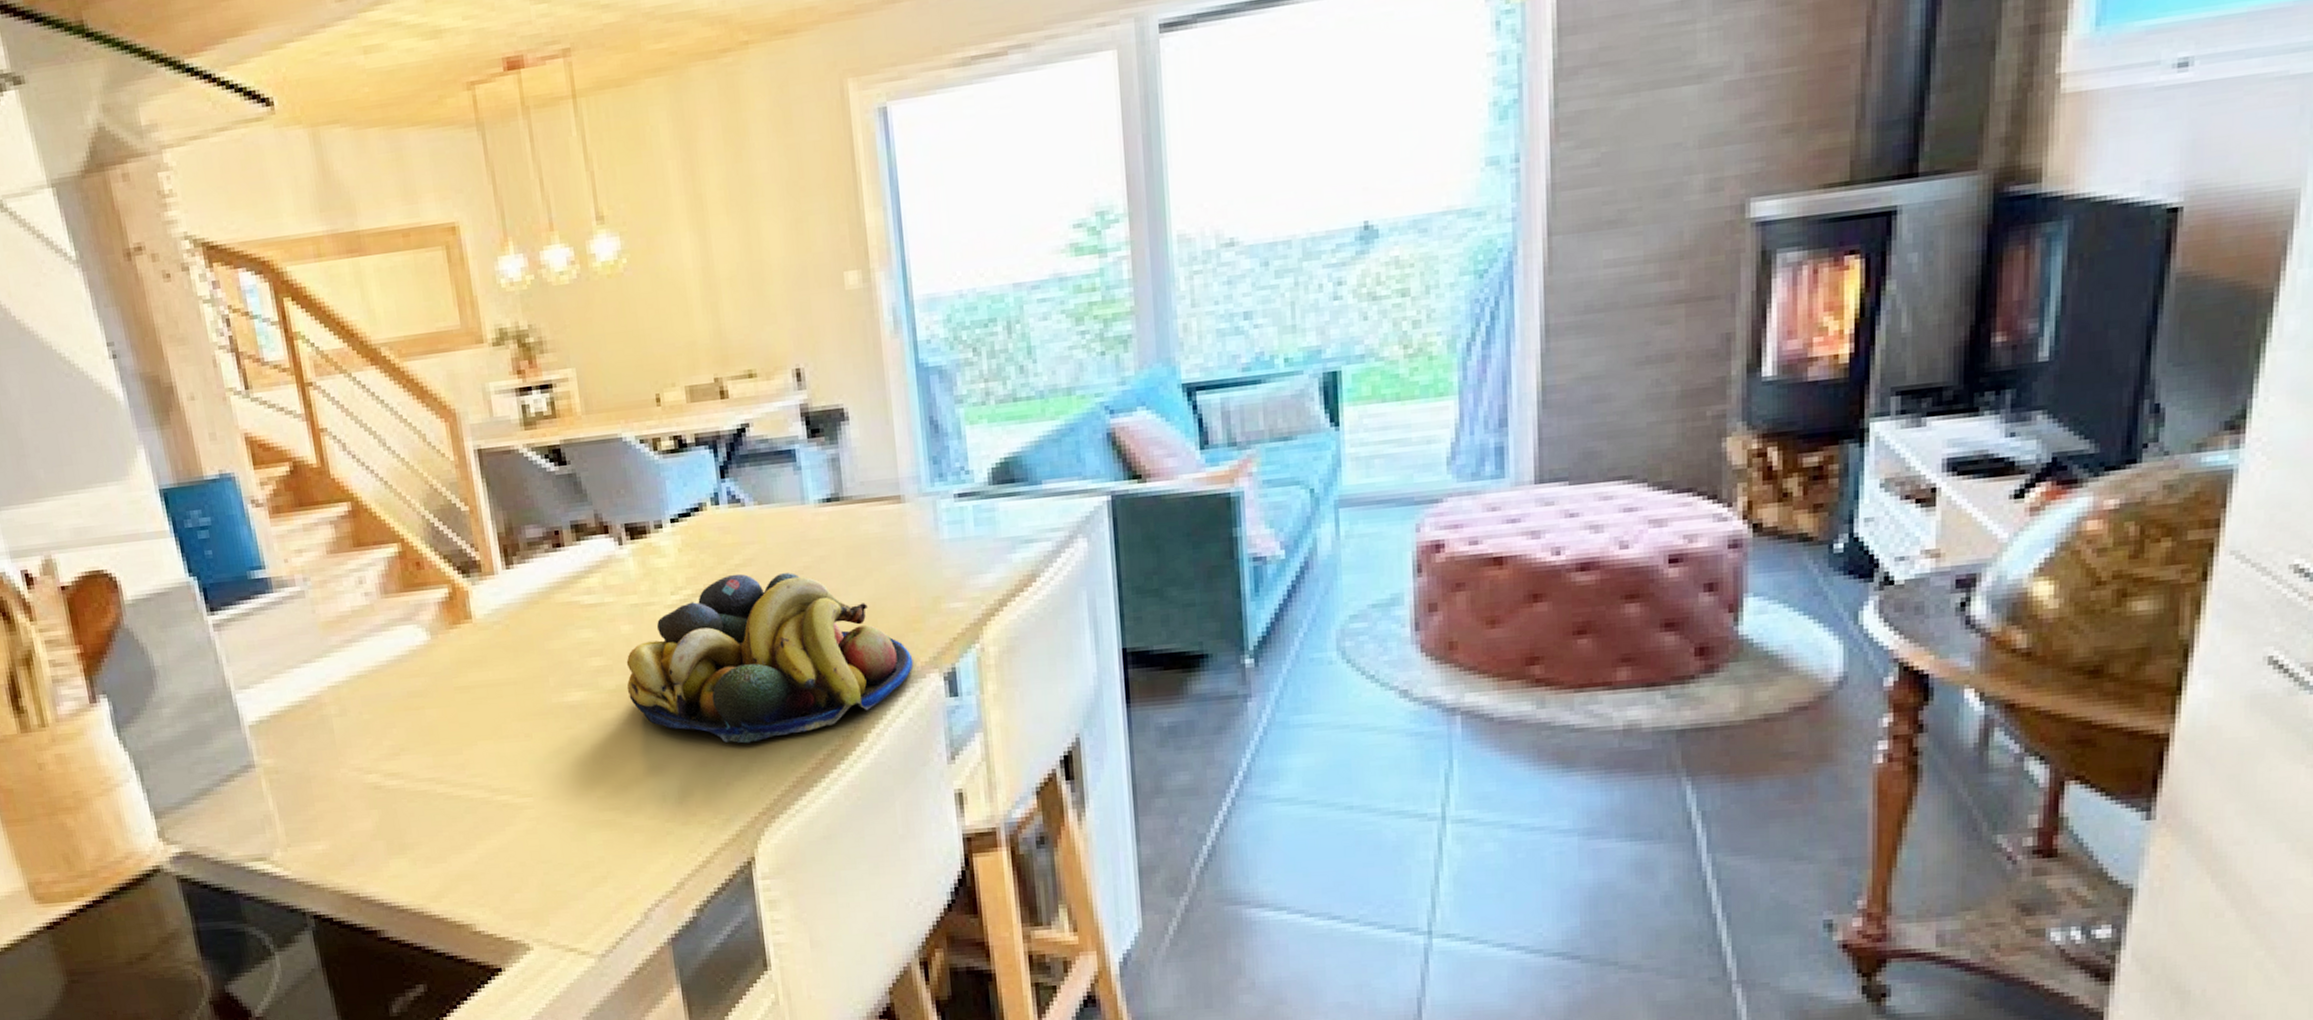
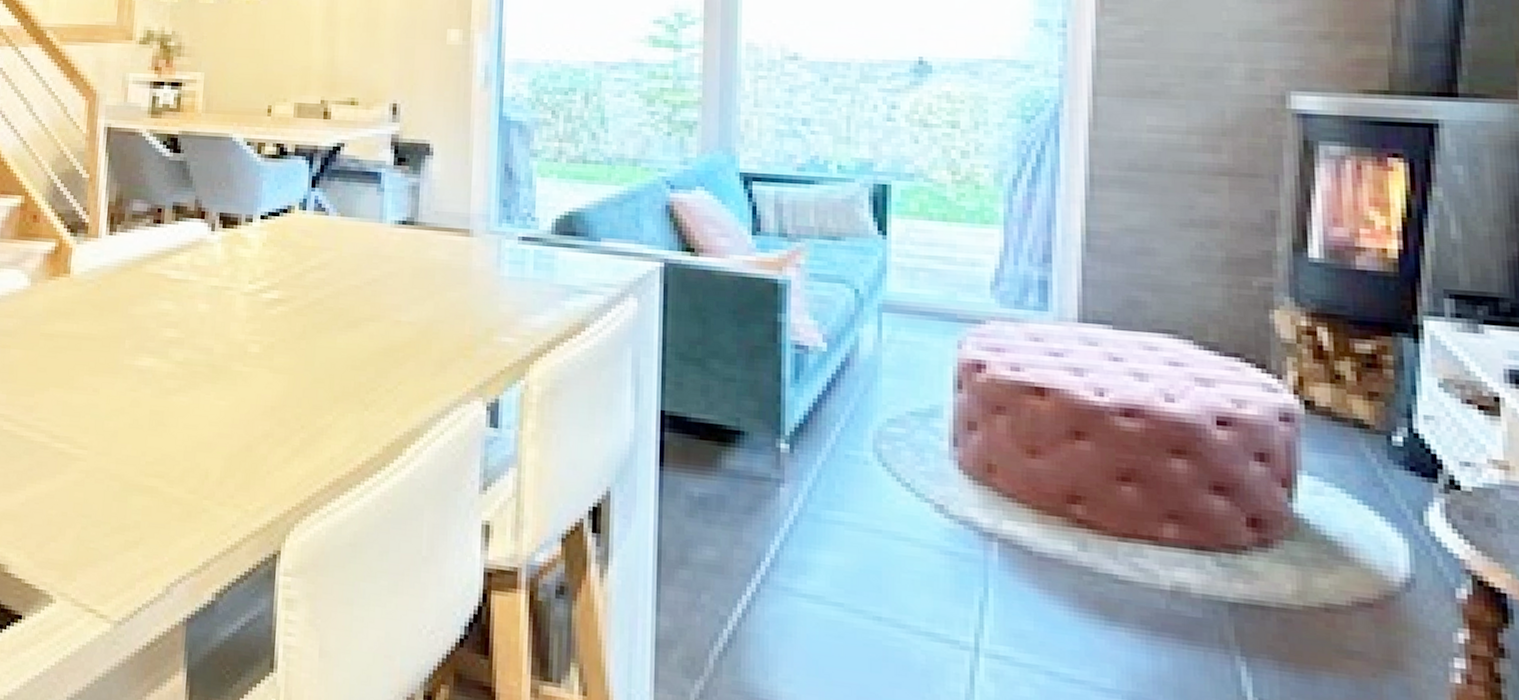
fruit bowl: present [626,573,914,744] -> none [193,274,460,437]

